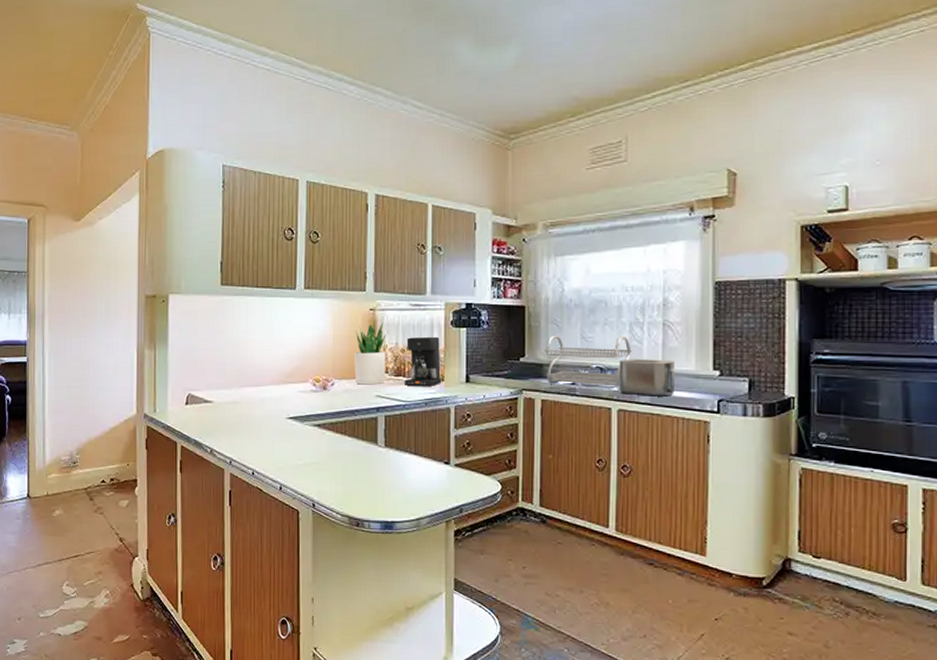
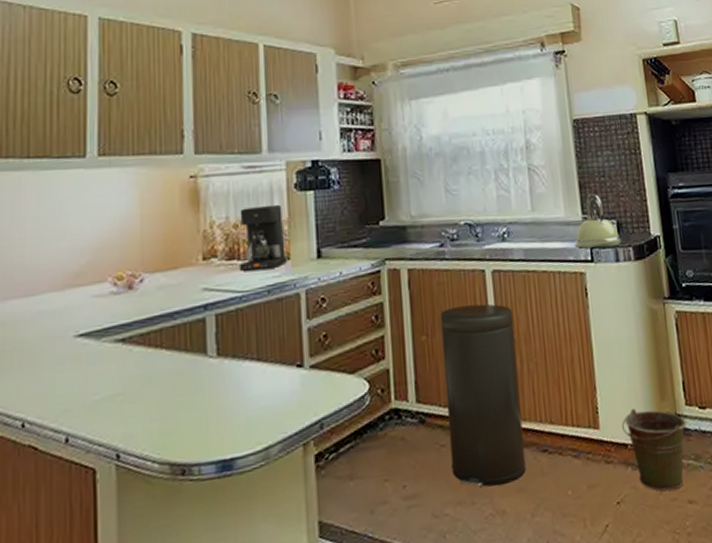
planter: present [353,321,386,385] -> none [169,191,215,277]
dish rack: present [544,335,632,389] -> none [406,186,500,249]
pedal bin: none [566,435,634,583] -> present [440,303,526,487]
toaster: present [619,359,676,397] -> none [488,207,547,252]
kettle: none [702,351,753,402] -> present [575,193,623,249]
bucket: none [728,546,796,621] -> present [621,409,686,491]

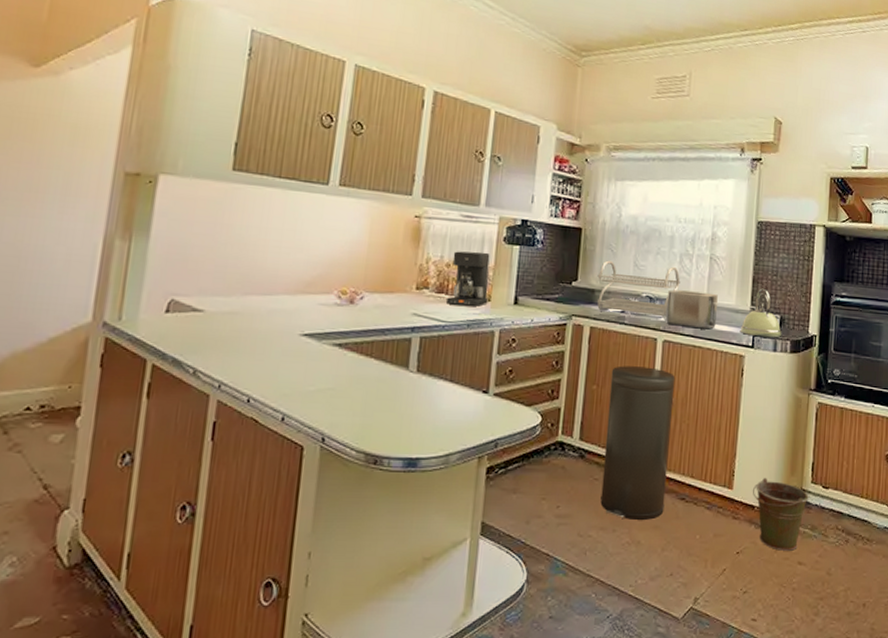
dish rack: none [406,186,500,249] -> present [596,260,680,320]
toaster: none [488,207,547,252] -> present [666,290,719,330]

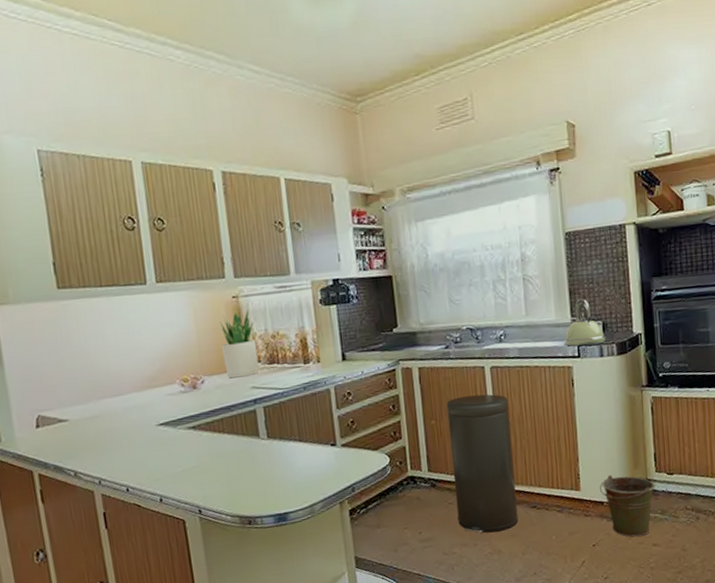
planter: none [389,229,431,302] -> present [219,308,260,379]
coffee maker: present [447,251,490,306] -> none [276,317,318,373]
dish rack: present [596,260,680,320] -> none [415,295,498,351]
toaster: present [666,290,719,330] -> none [487,312,539,352]

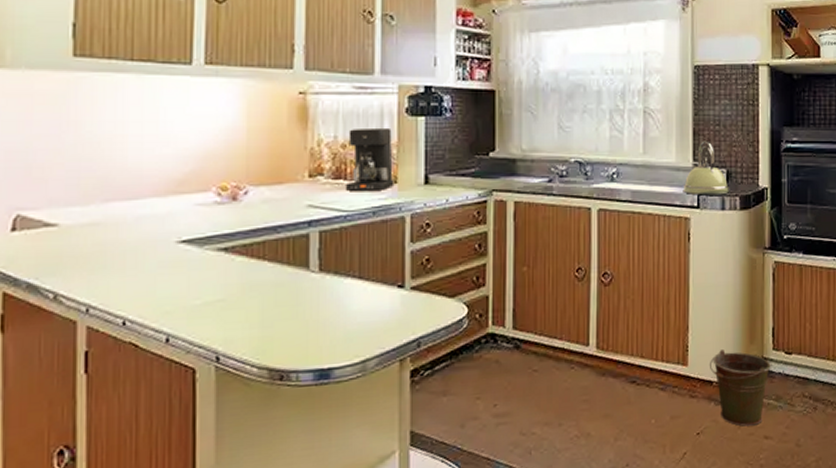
planter: present [219,308,260,379] -> none [276,107,321,192]
coffee maker: none [276,317,318,373] -> present [346,127,395,191]
pedal bin: present [446,394,519,533] -> none [542,240,615,411]

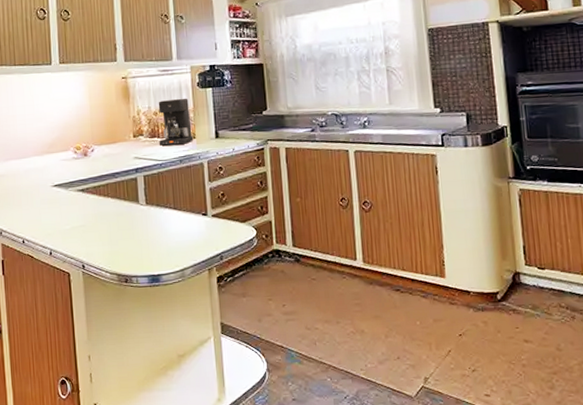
kettle: present [683,140,730,196] -> none [427,90,471,136]
bucket: present [709,350,771,426] -> none [465,265,525,331]

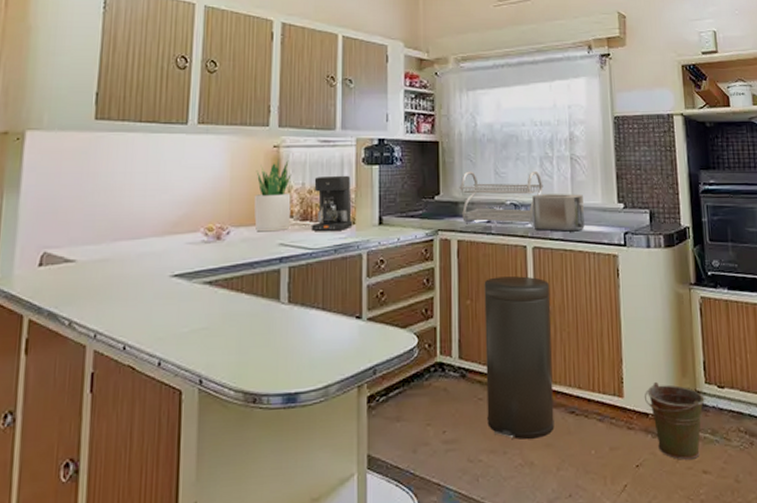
planter: none [110,88,142,149] -> present [253,159,292,232]
dish rack: none [284,84,362,133] -> present [459,171,543,226]
pedal bin: none [311,176,382,312] -> present [484,276,554,439]
toaster: none [352,102,403,137] -> present [532,194,585,232]
bucket: none [465,265,525,331] -> present [644,382,705,460]

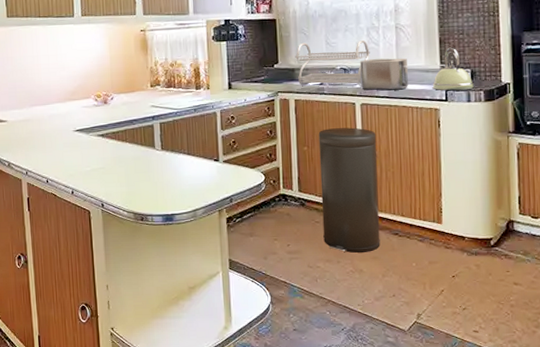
planter: present [253,159,292,232] -> none [129,40,159,97]
coffee maker: present [312,175,353,231] -> none [174,50,208,95]
kettle: none [610,184,654,234] -> present [432,47,475,91]
bucket: present [644,382,705,460] -> none [461,213,518,274]

